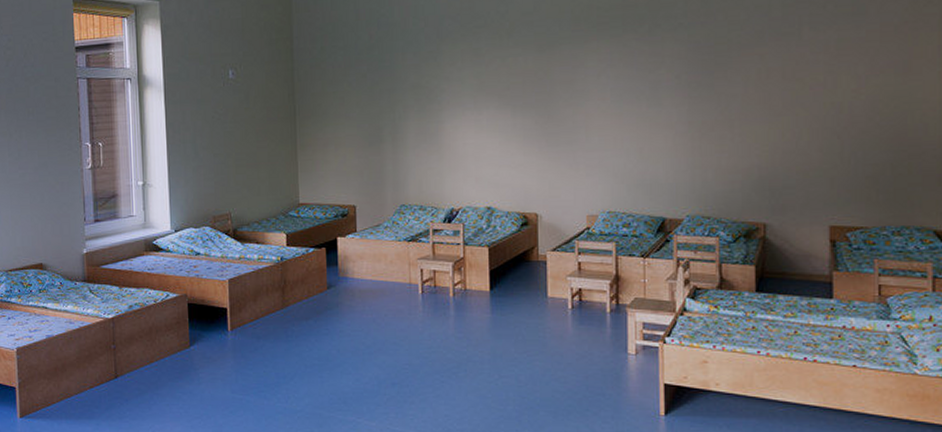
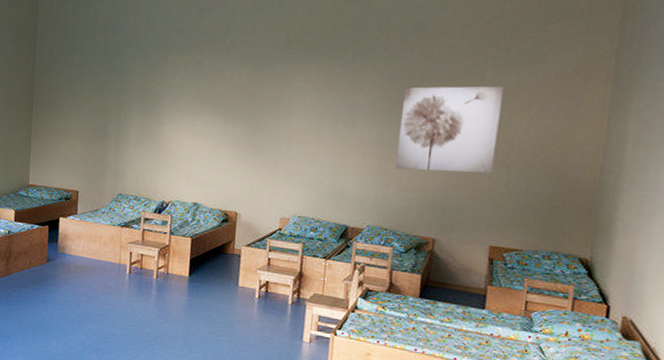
wall art: none [711,45,825,149] -> present [395,86,505,173]

